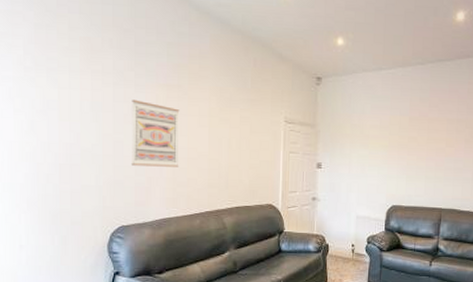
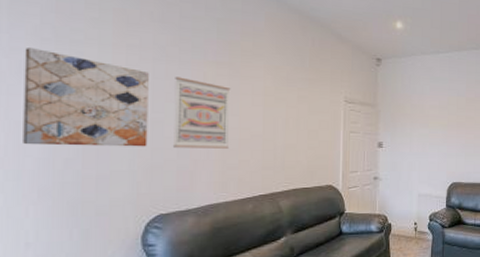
wall art: none [12,76,110,165] -> present [23,48,149,147]

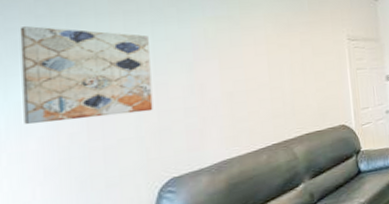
wall art: present [174,76,231,149] -> none [175,36,236,108]

